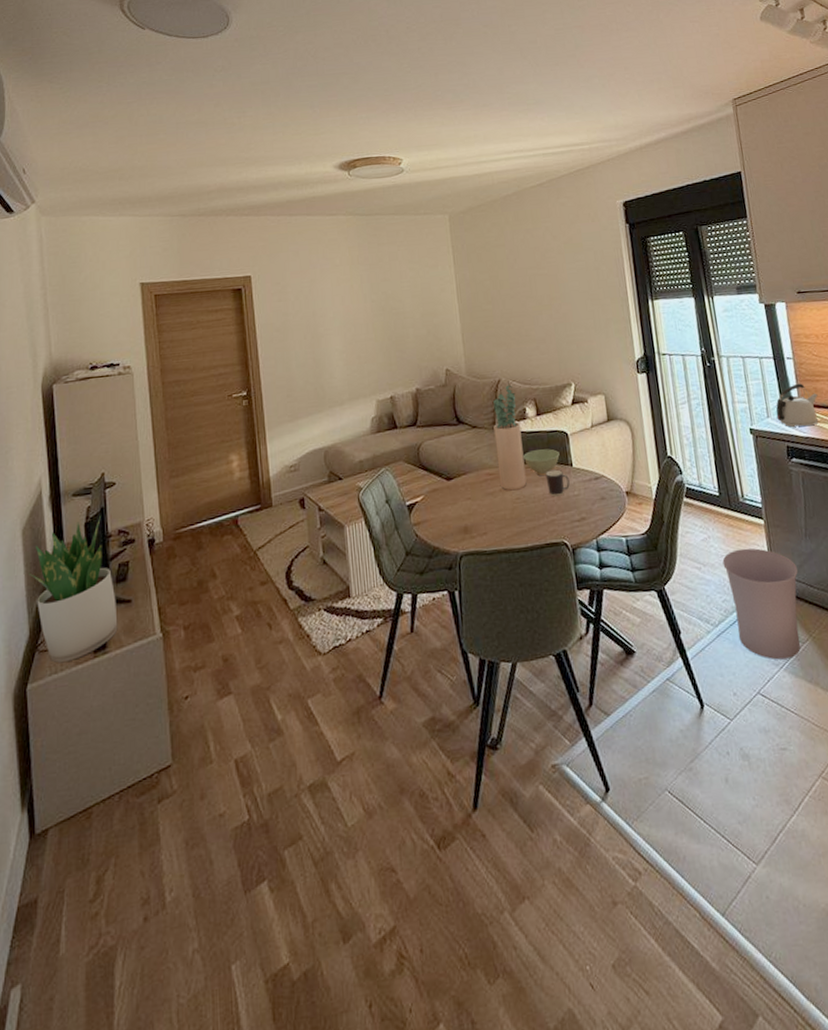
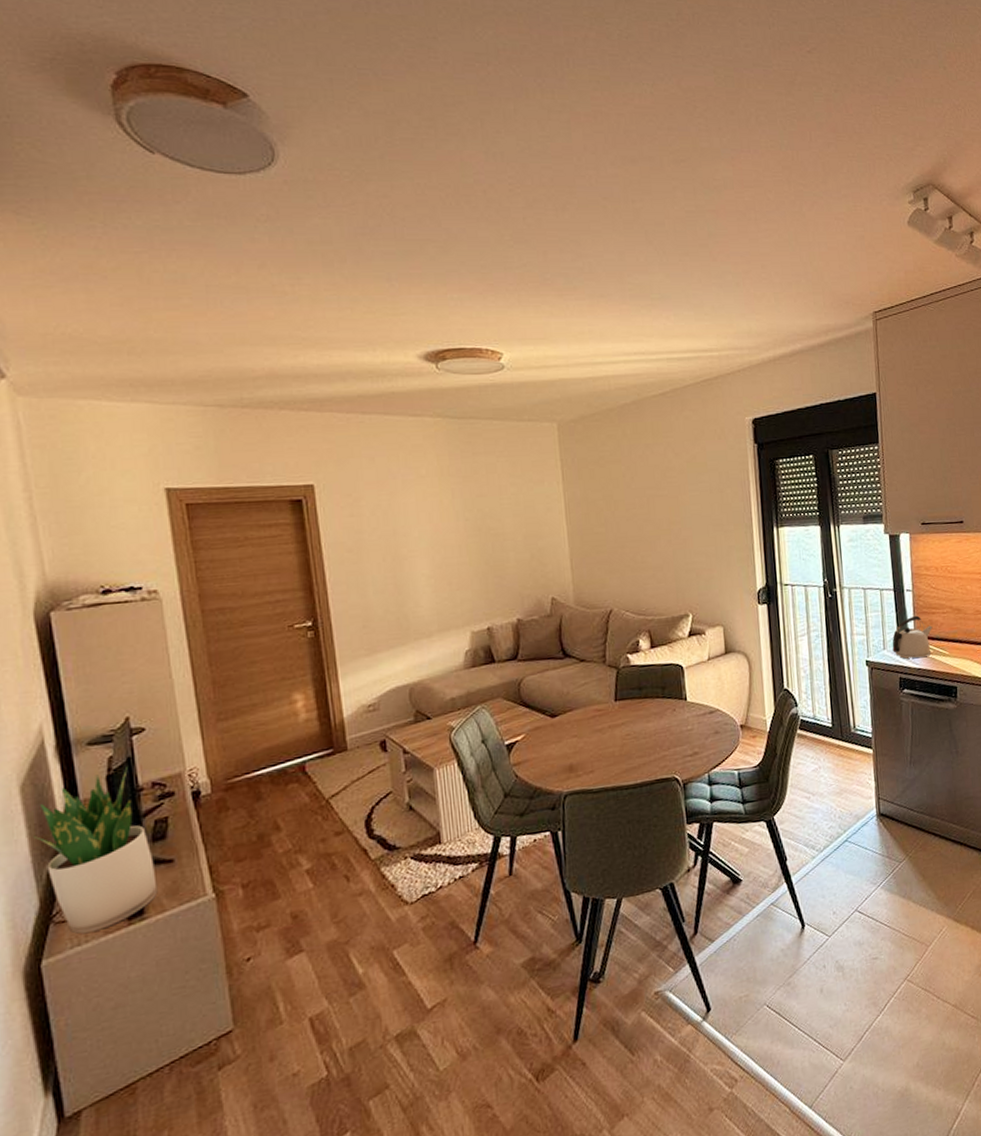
vase: present [493,381,527,491] -> none [603,611,638,727]
bowl: present [523,449,560,476] -> none [635,683,674,712]
mug: present [545,469,570,497] -> none [658,704,683,732]
waste bin: present [722,548,800,660] -> none [831,776,900,879]

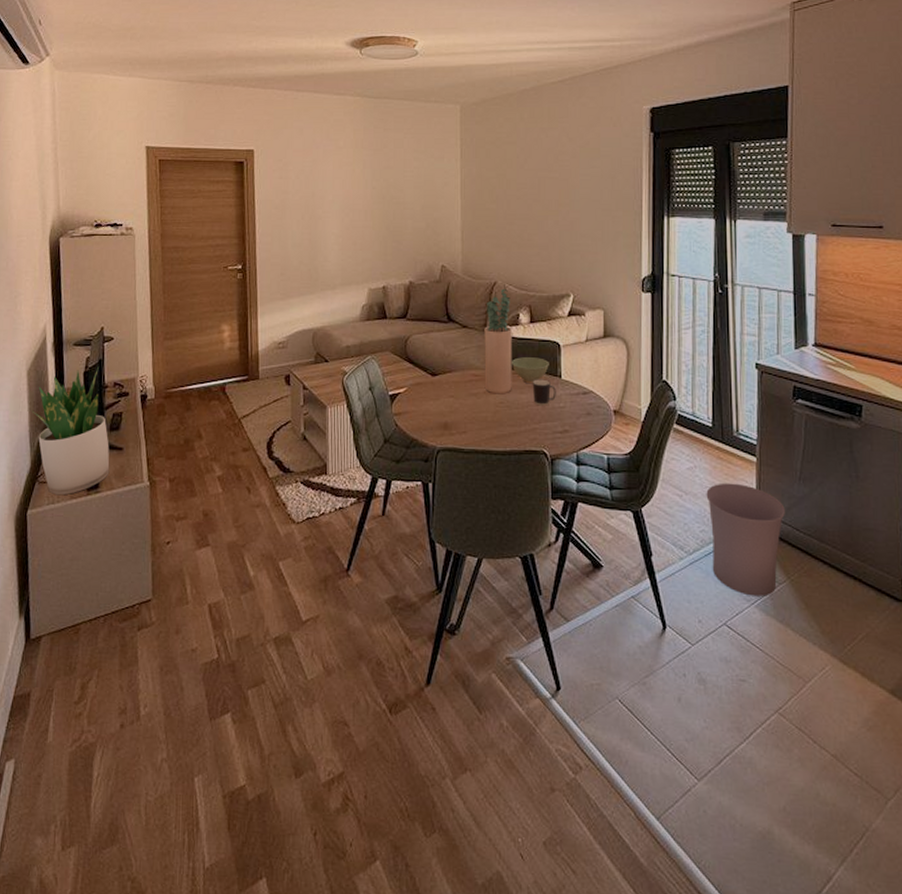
vase: none [603,611,638,727] -> present [484,284,512,394]
bowl: none [635,683,674,712] -> present [512,357,549,384]
mug: none [658,704,683,732] -> present [532,379,556,406]
waste bin: none [831,776,900,879] -> present [706,483,785,596]
kettle: present [892,615,933,659] -> none [787,322,837,367]

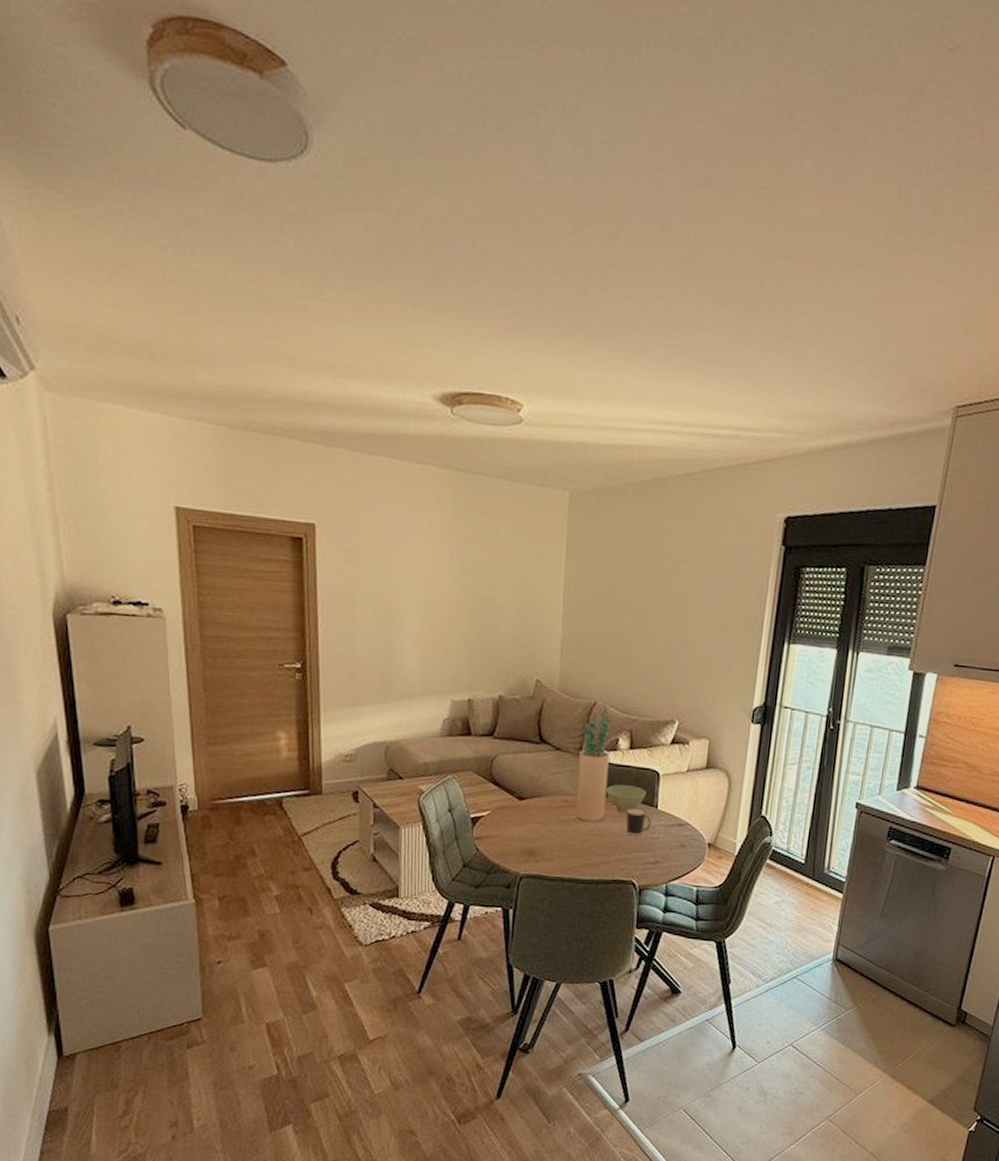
planter: present [32,366,110,496] -> none [46,771,147,911]
waste bin: present [706,483,785,596] -> none [787,917,863,1021]

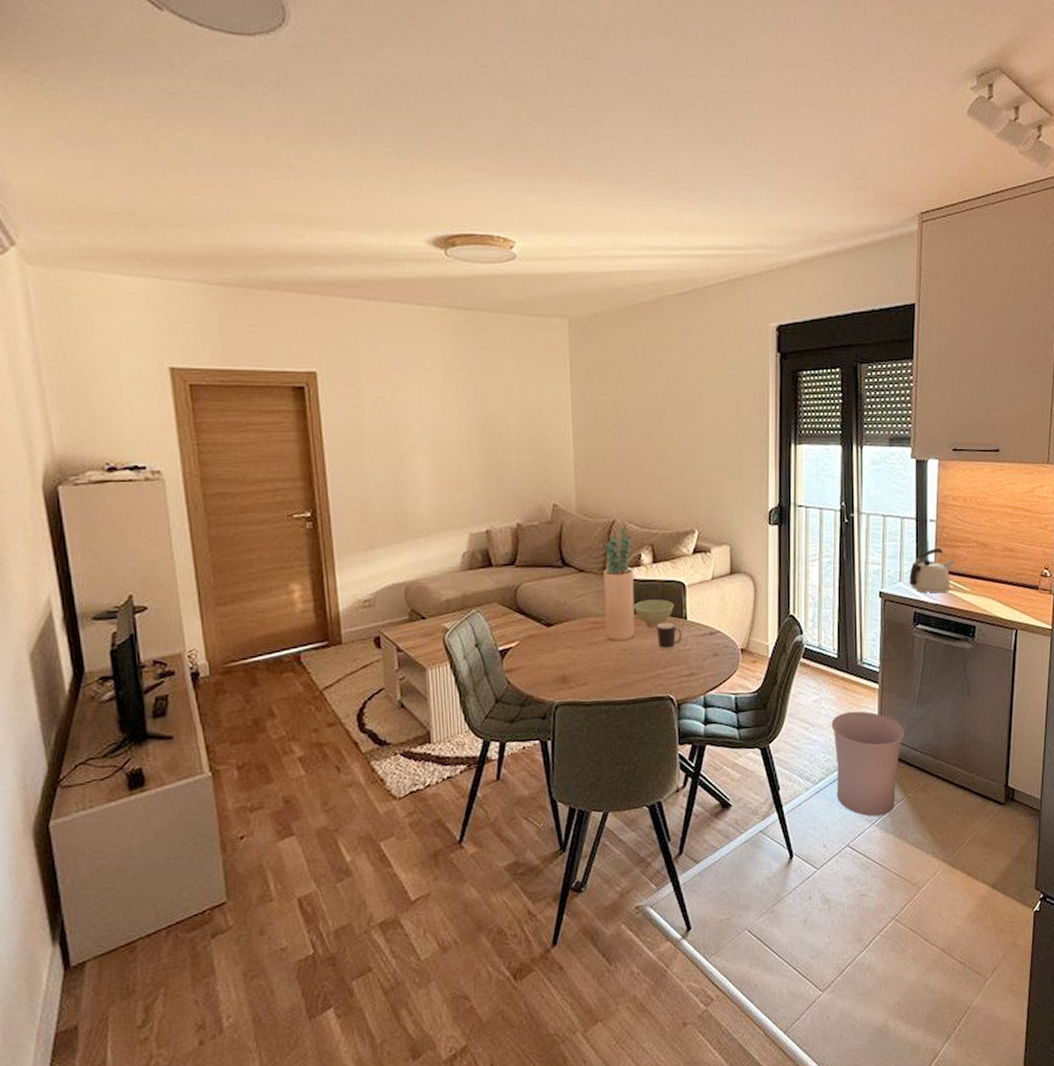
waste bin: none [787,917,863,1021] -> present [831,711,904,816]
kettle: none [888,764,940,810] -> present [909,547,955,593]

